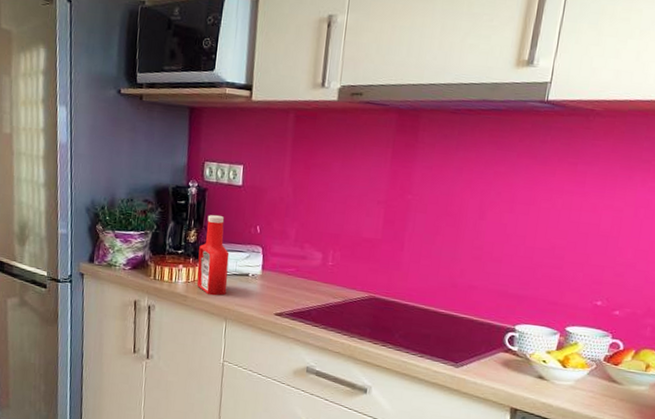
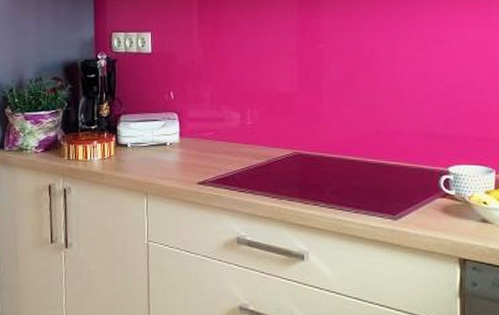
ketchup bottle: present [196,215,230,296] -> none [112,86,145,171]

